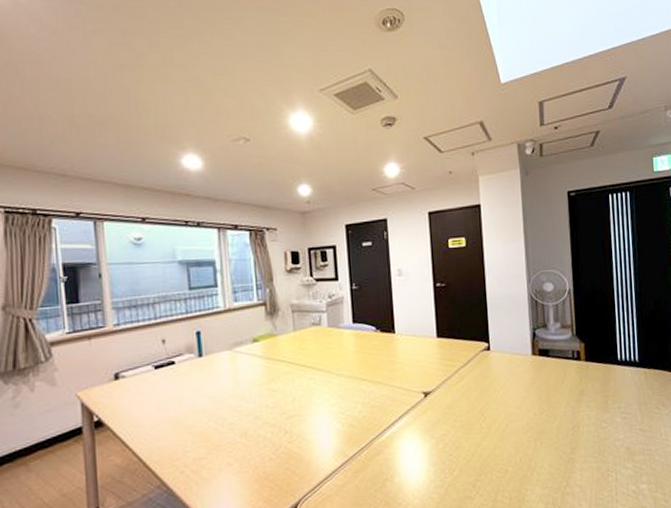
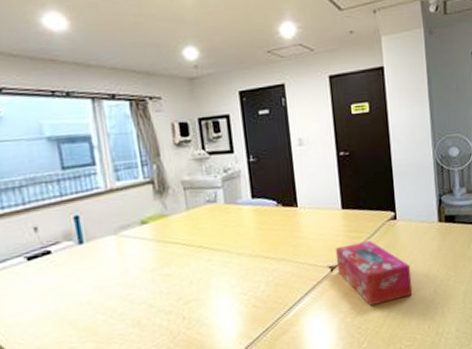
tissue box: none [429,370,505,434] -> present [335,241,413,306]

